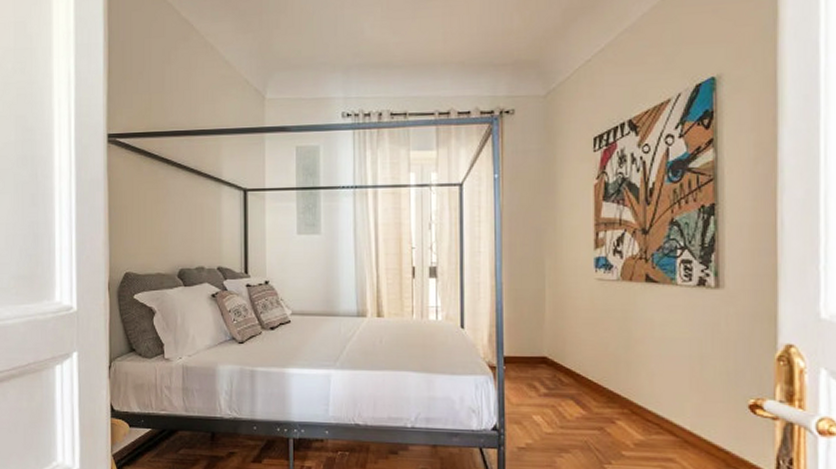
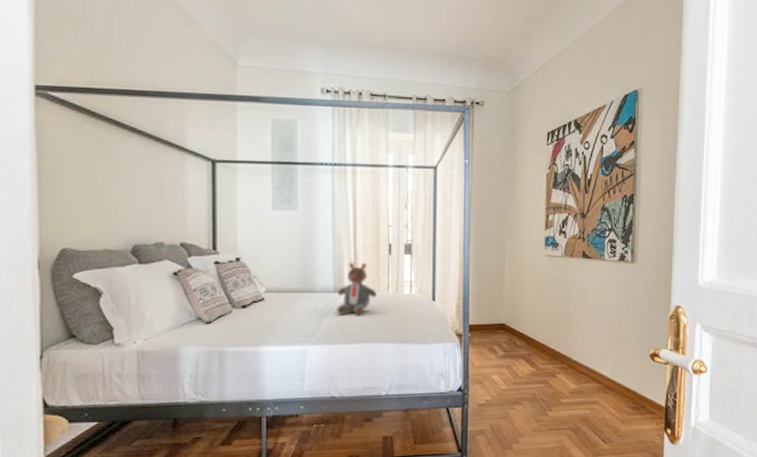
teddy bear: none [359,285,400,342] -> present [337,262,377,316]

